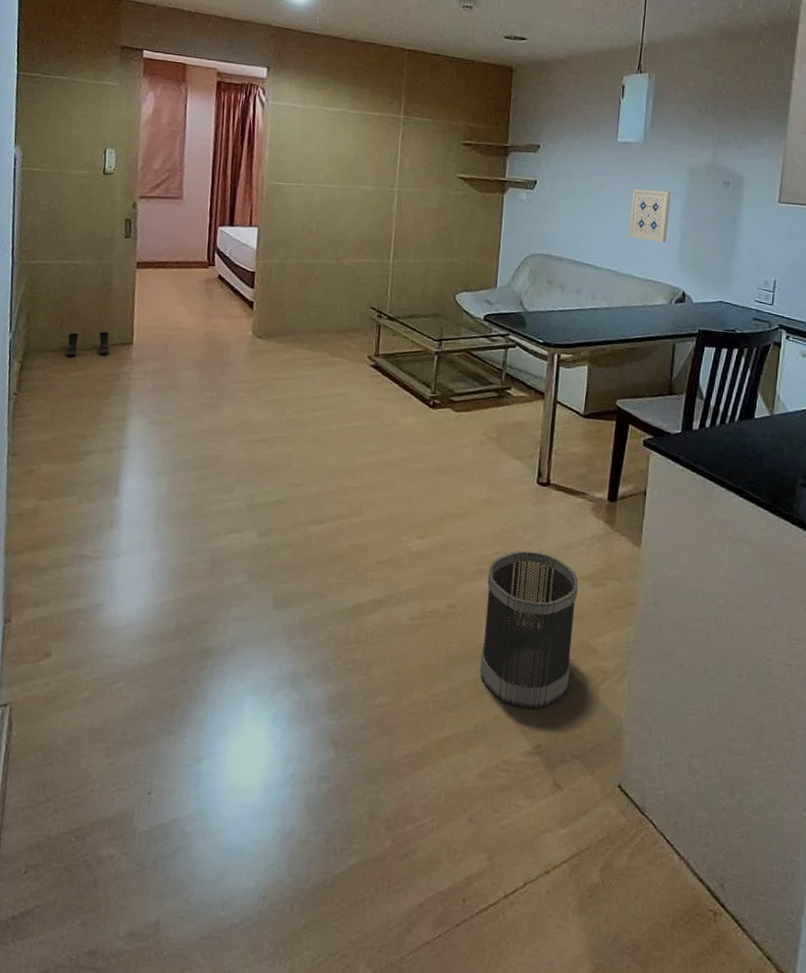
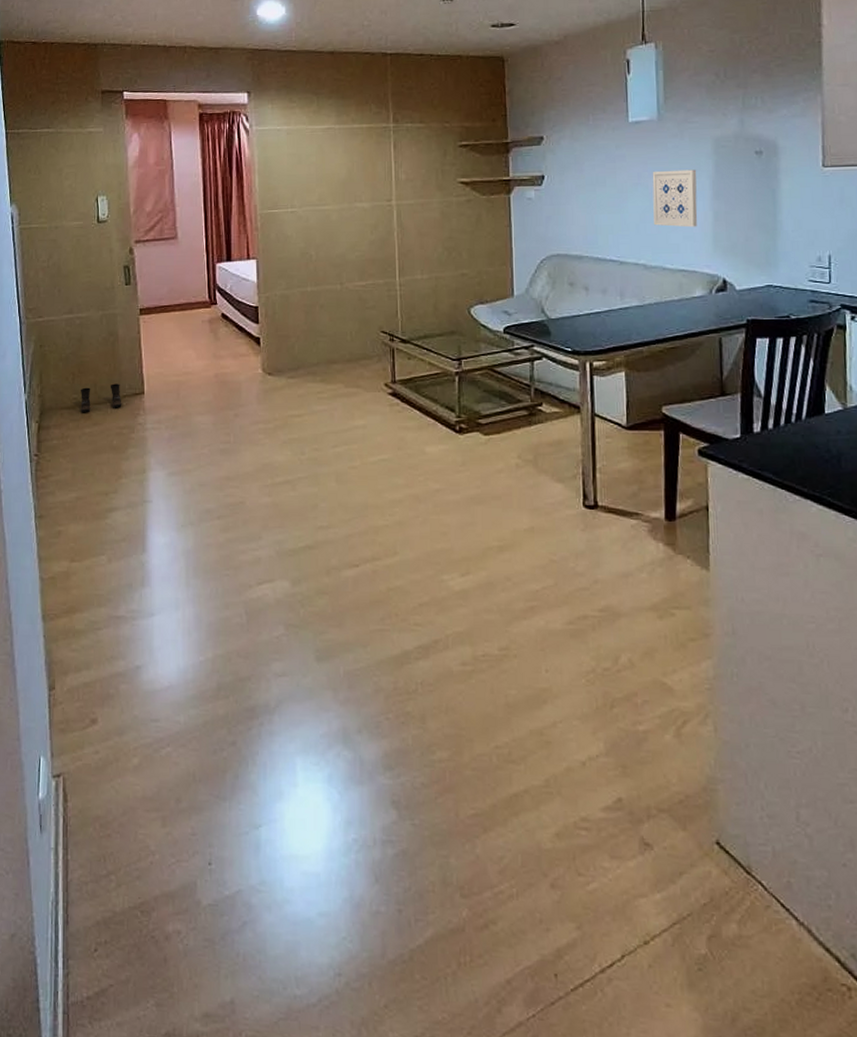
wastebasket: present [480,550,578,709] -> none [541,582,646,758]

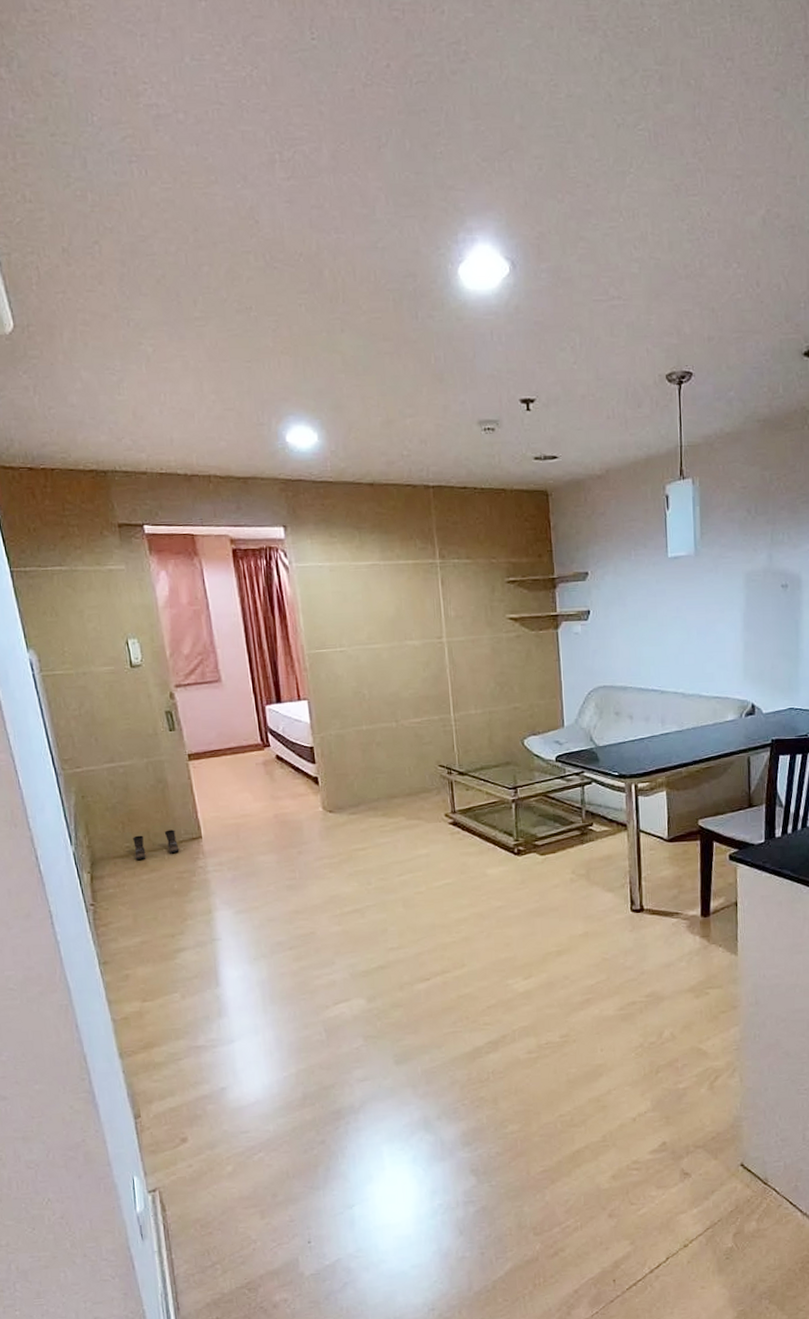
wall art: present [652,169,698,228] -> none [689,602,730,658]

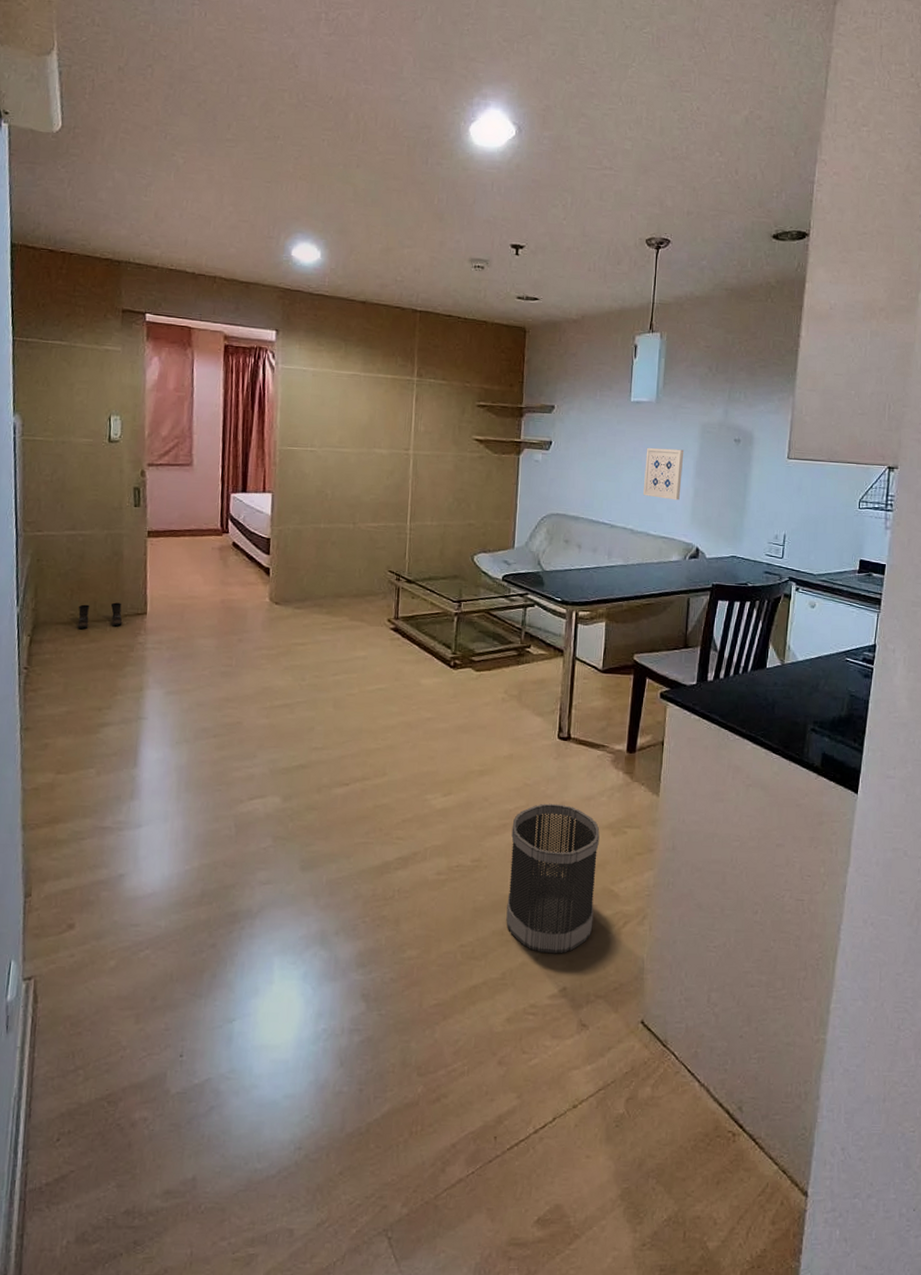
wastebasket: none [595,974,685,1113] -> present [506,803,600,954]
wall art: none [689,602,730,658] -> present [643,447,684,501]

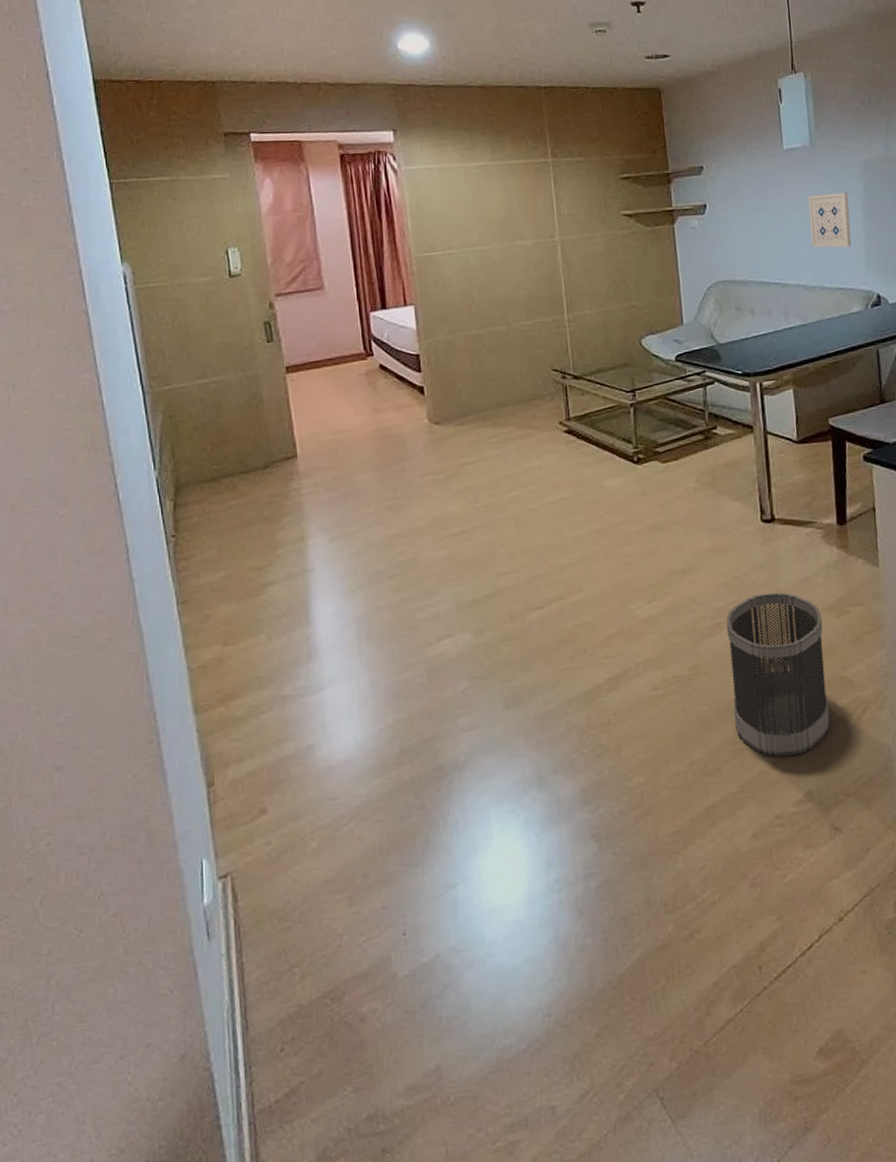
boots: present [77,602,123,629] -> none [221,449,272,484]

